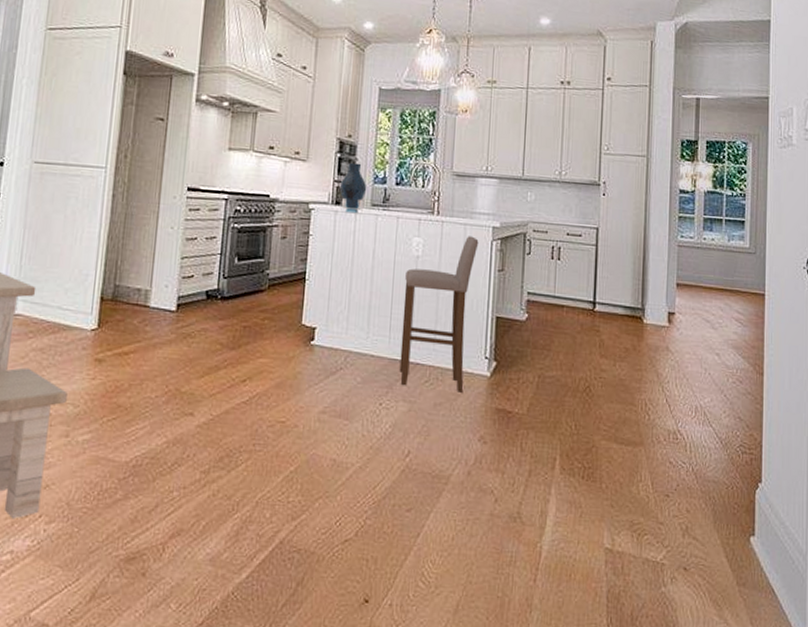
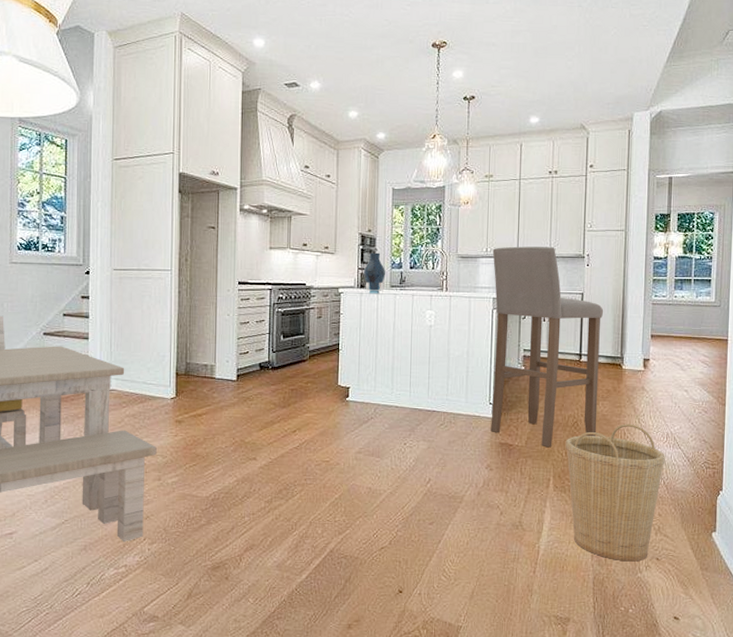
bar stool: present [399,236,479,393] -> none [419,307,481,432]
bar stool: none [486,166,622,418] -> present [491,246,604,448]
basket: none [576,392,694,571] -> present [566,424,665,562]

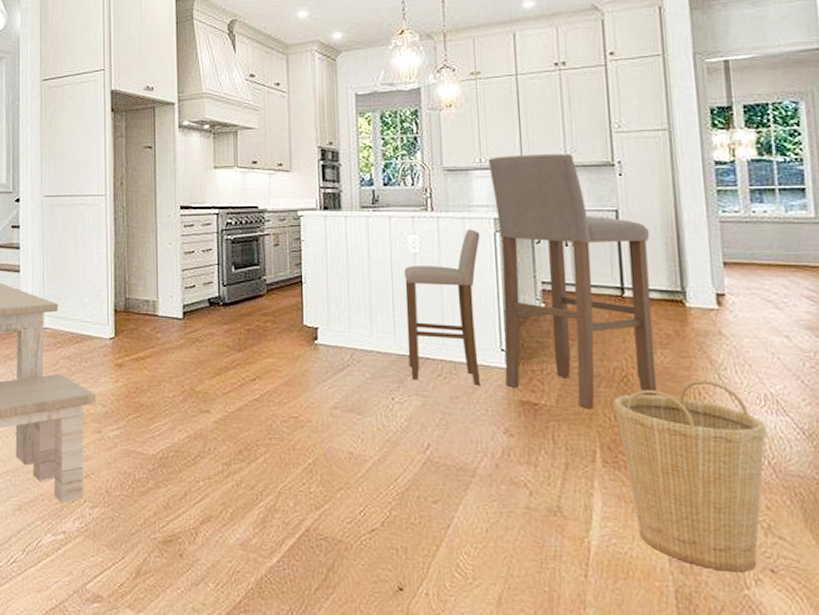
vase: present [363,252,386,294] -> none [326,168,354,217]
bar stool: none [419,307,481,432] -> present [404,229,481,386]

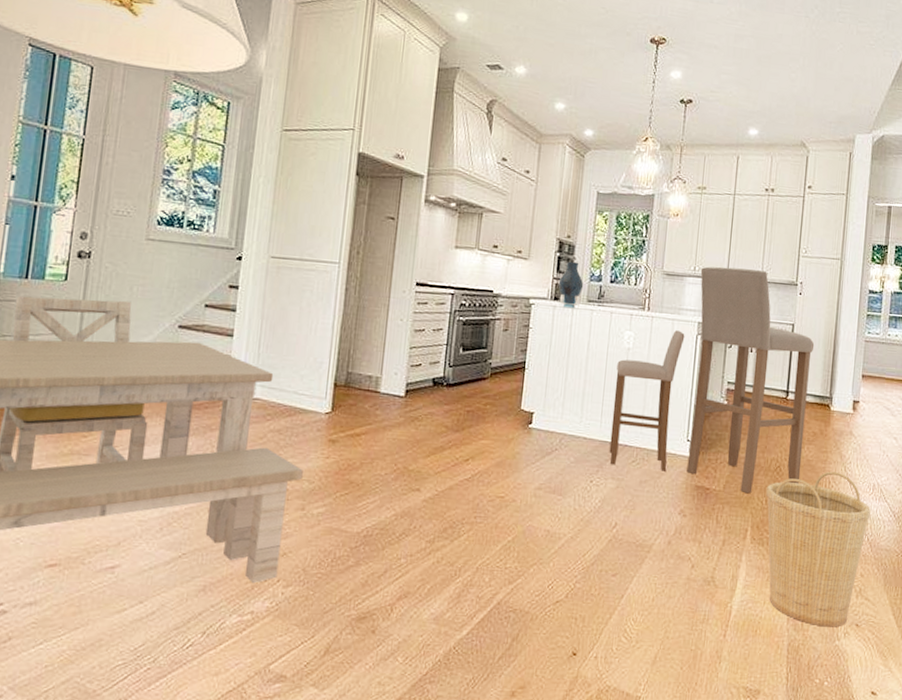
vase: none [326,168,354,217] -> present [558,261,584,309]

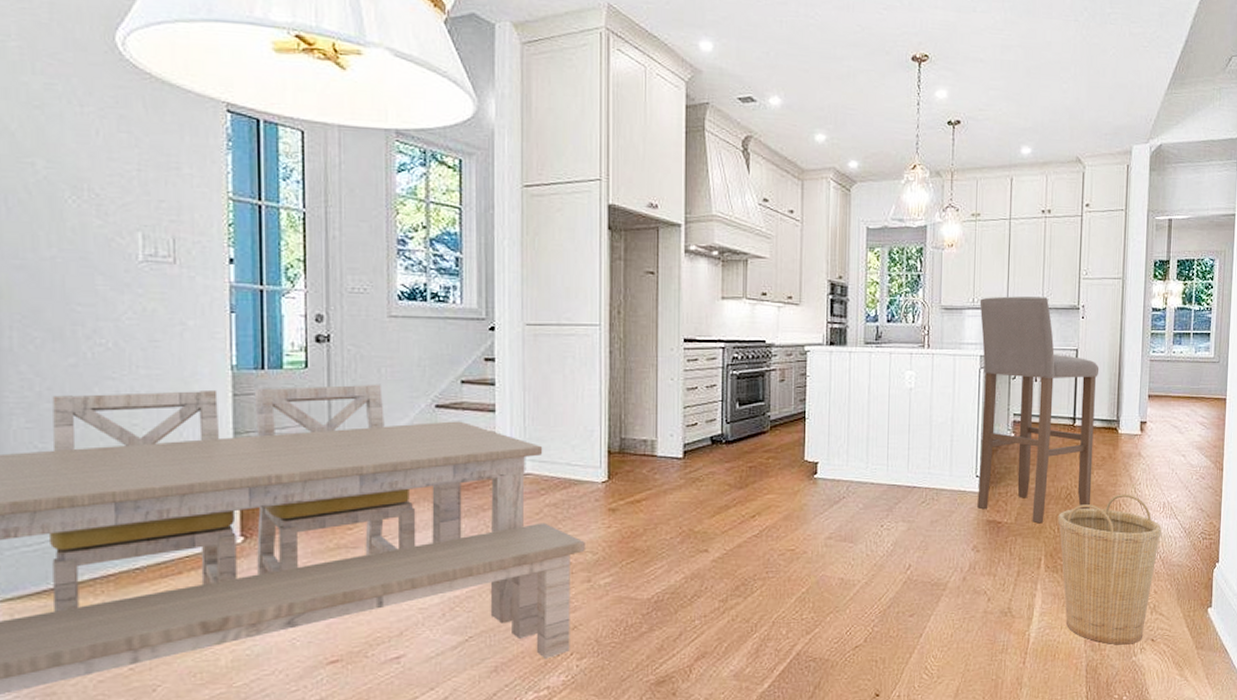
vase: present [558,261,584,309] -> none [833,303,860,353]
bar stool: present [609,330,685,472] -> none [898,366,967,509]

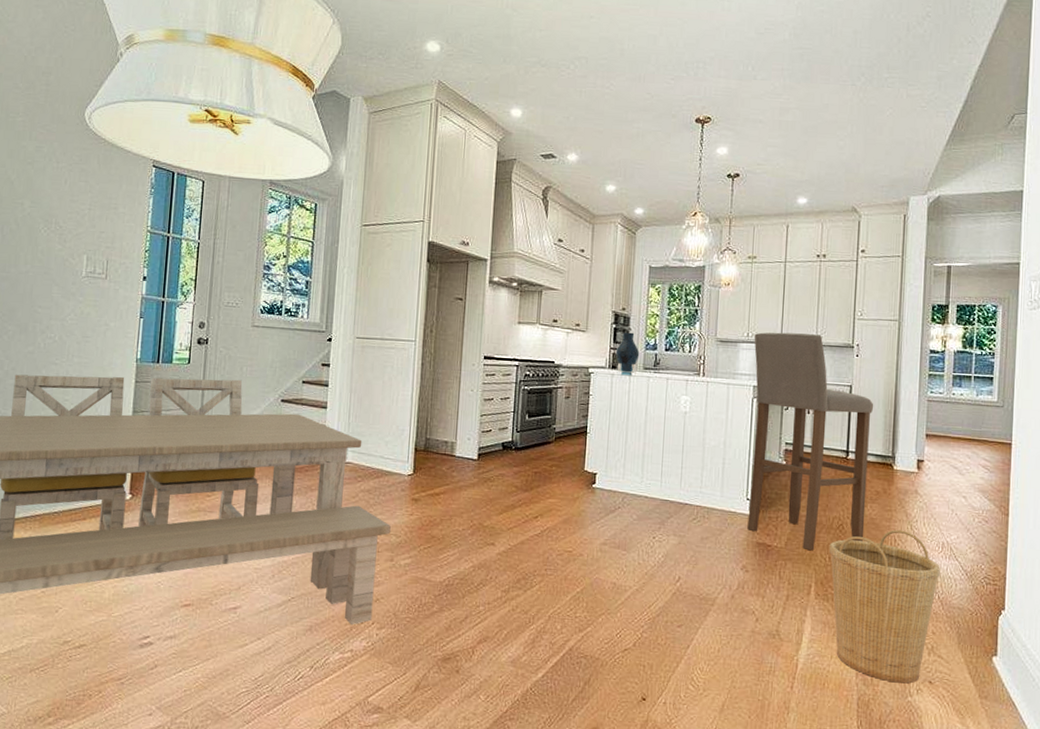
vase: none [833,303,860,353] -> present [615,332,640,376]

